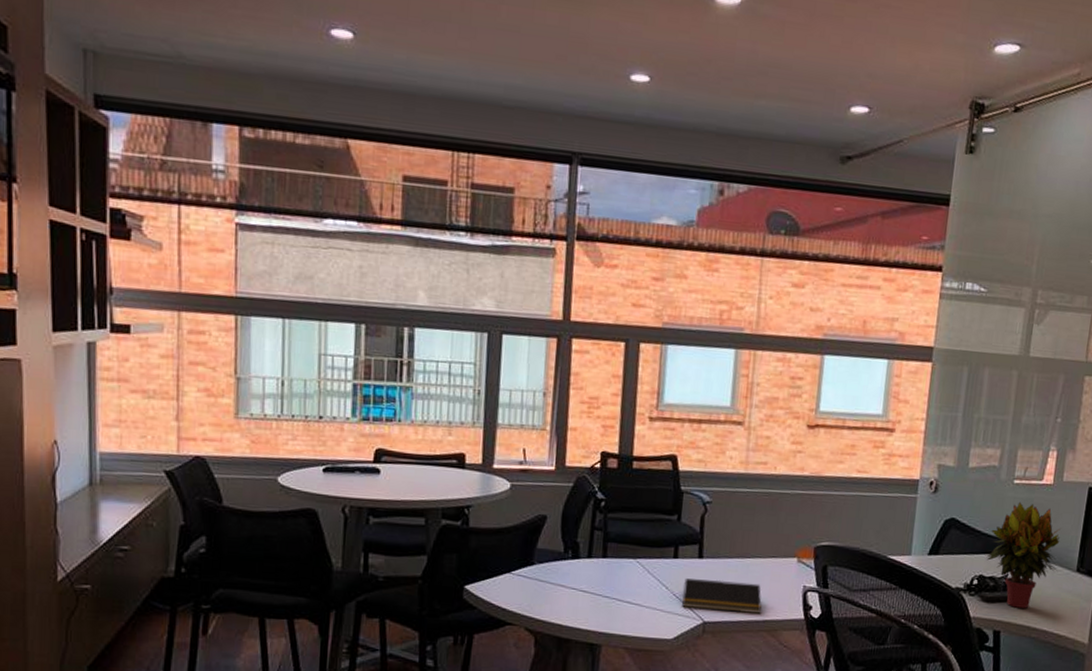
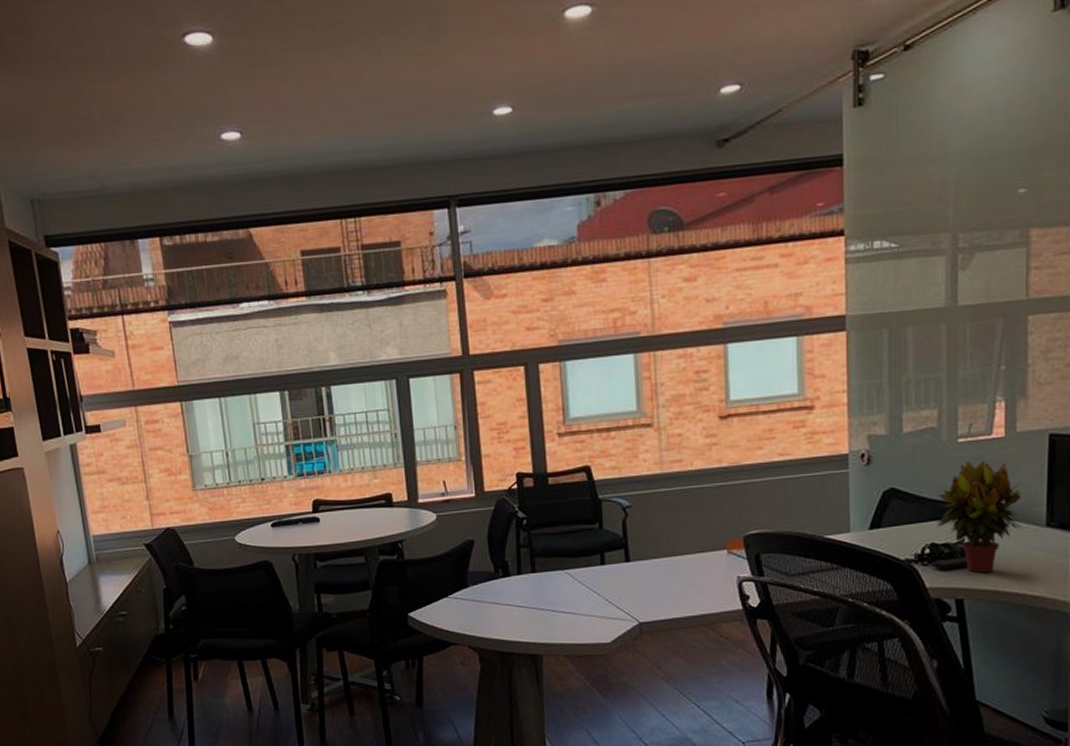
notepad: present [682,578,762,614] -> none [614,580,696,611]

